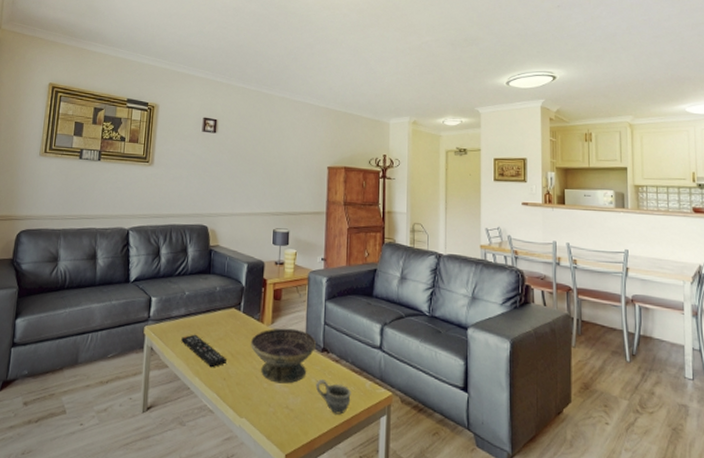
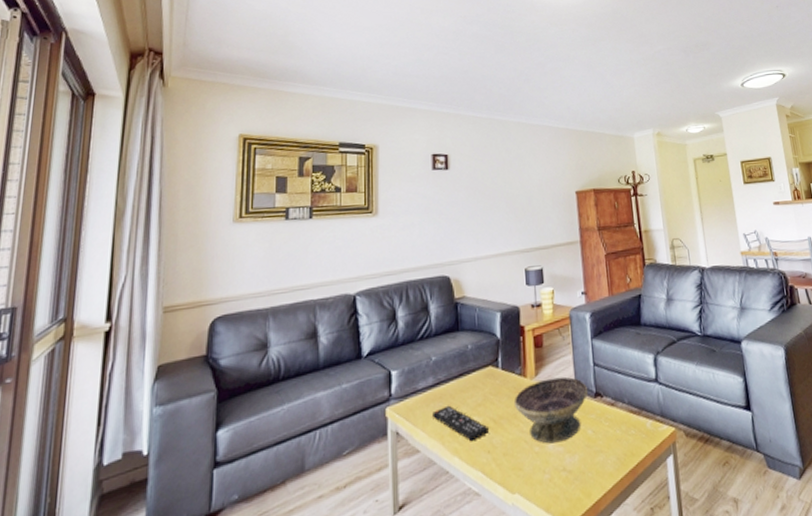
cup: present [315,379,351,415] -> none [592,428,633,466]

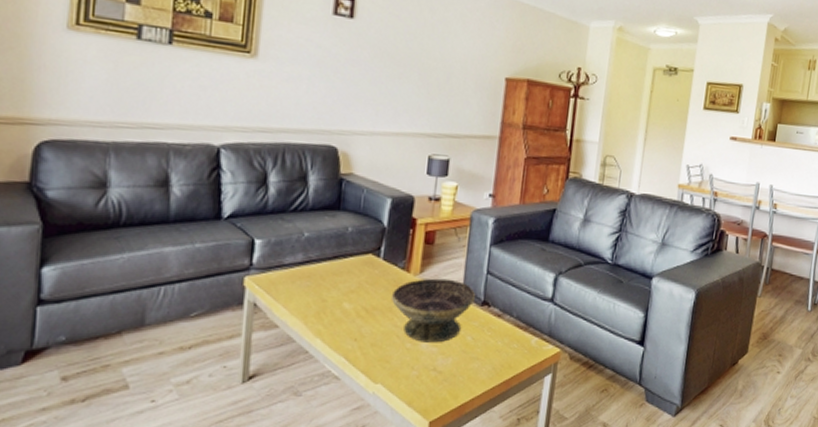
remote control: present [432,405,489,442] -> none [297,286,359,327]

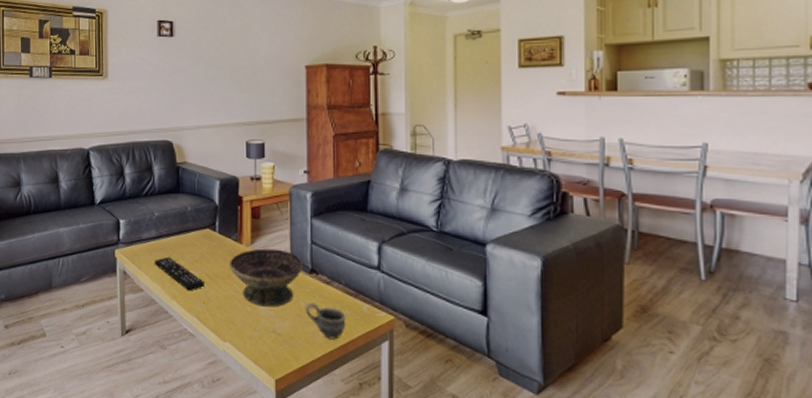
remote control: none [297,286,359,327] -> present [155,256,204,291]
cup: none [471,337,514,375] -> present [304,302,346,340]

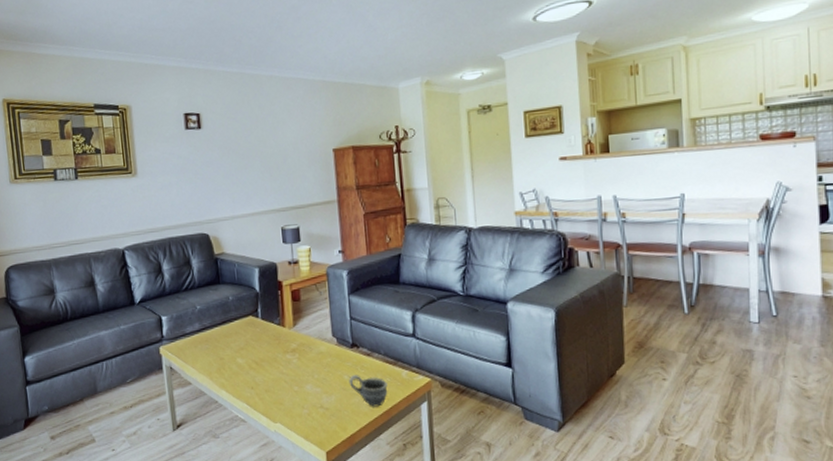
remote control: present [155,256,204,291] -> none [200,347,252,379]
decorative bowl: present [229,248,304,307] -> none [273,328,345,385]

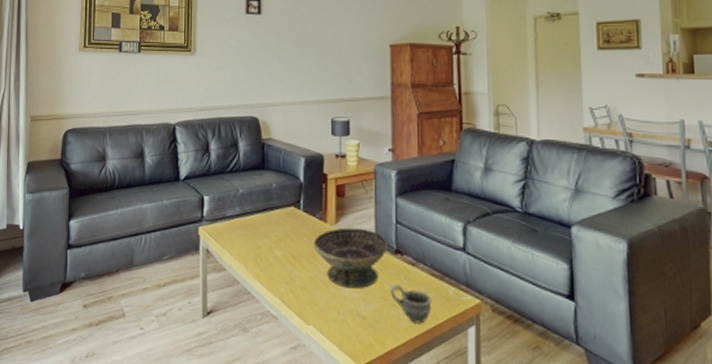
decorative bowl: none [273,328,345,385] -> present [313,227,389,289]

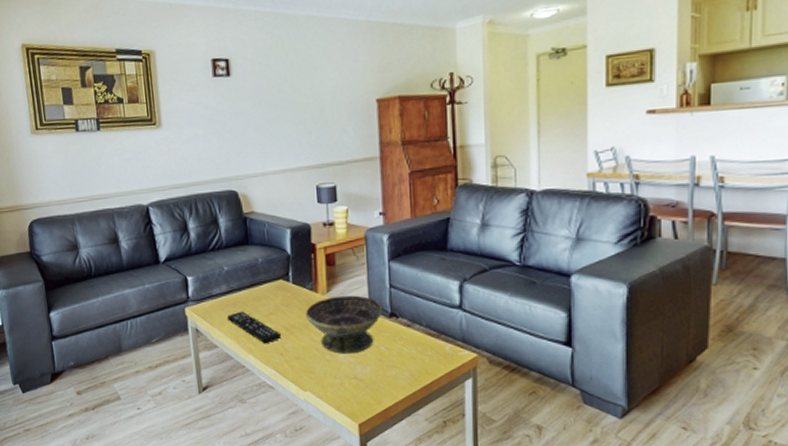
remote control: none [238,235,288,271] -> present [227,311,281,344]
cup: present [389,284,432,324] -> none [385,346,429,381]

